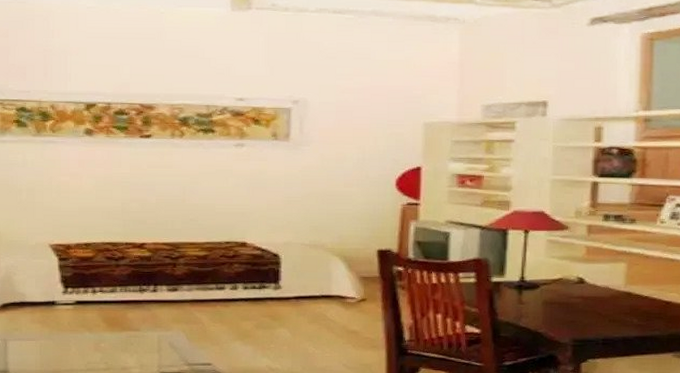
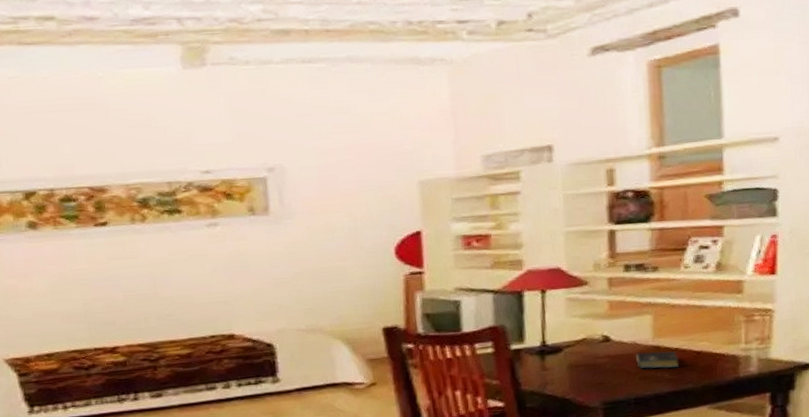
book: none [607,297,649,315] -> present [635,351,680,369]

